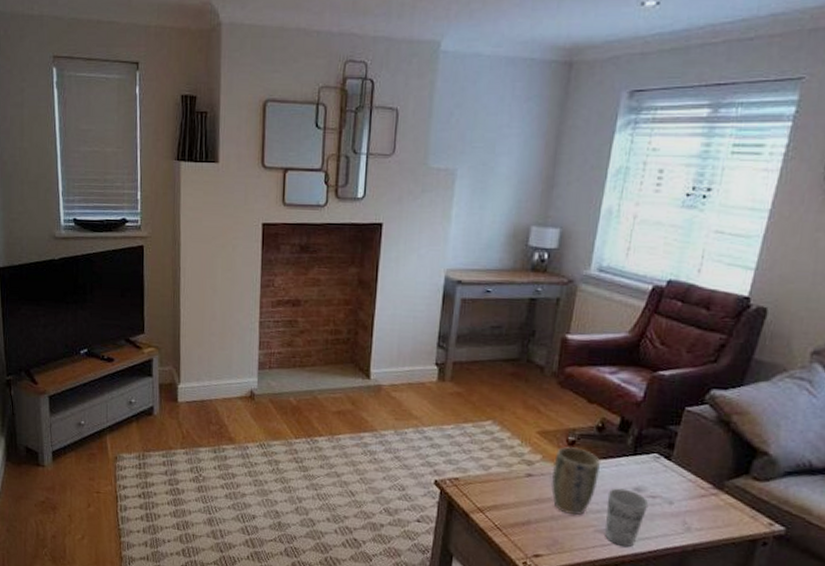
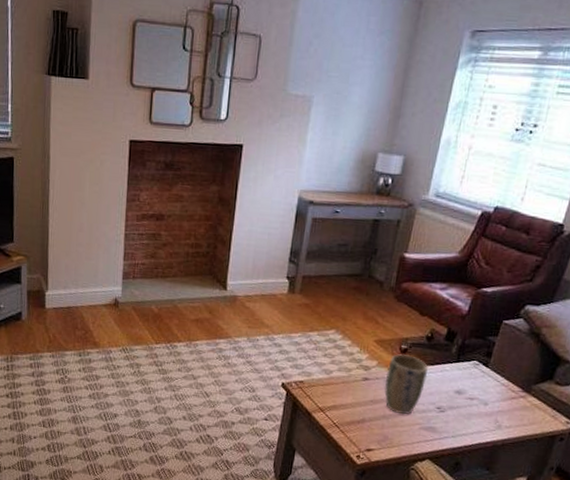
cup: present [604,488,649,548] -> none [428,391,468,443]

